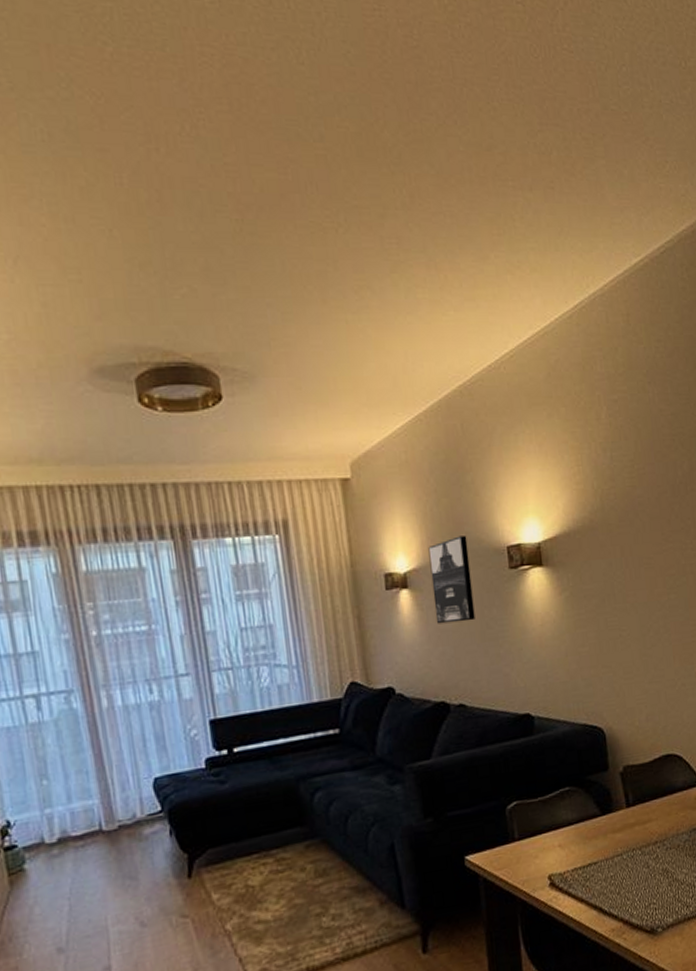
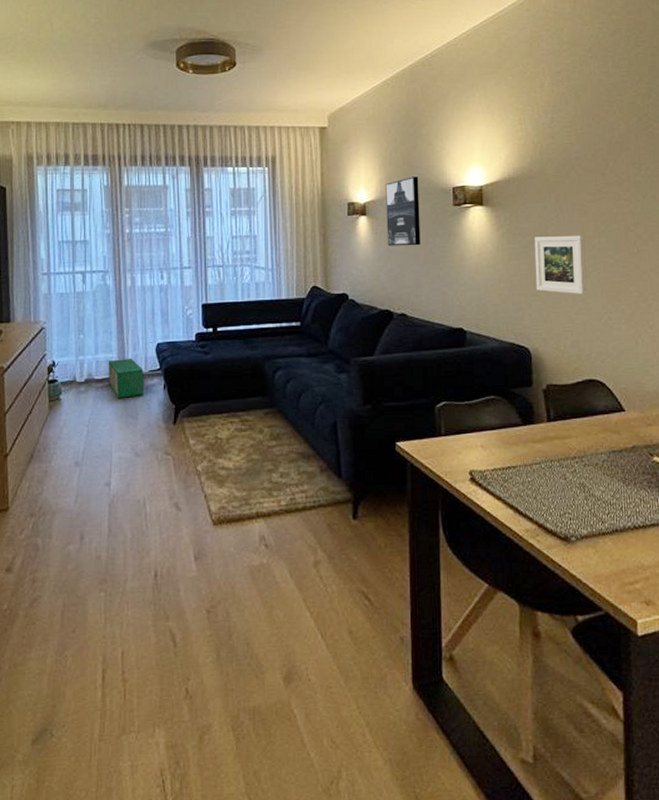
storage bin: none [87,801,143,858] -> present [108,358,143,399]
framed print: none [600,592,659,662] -> present [534,235,587,295]

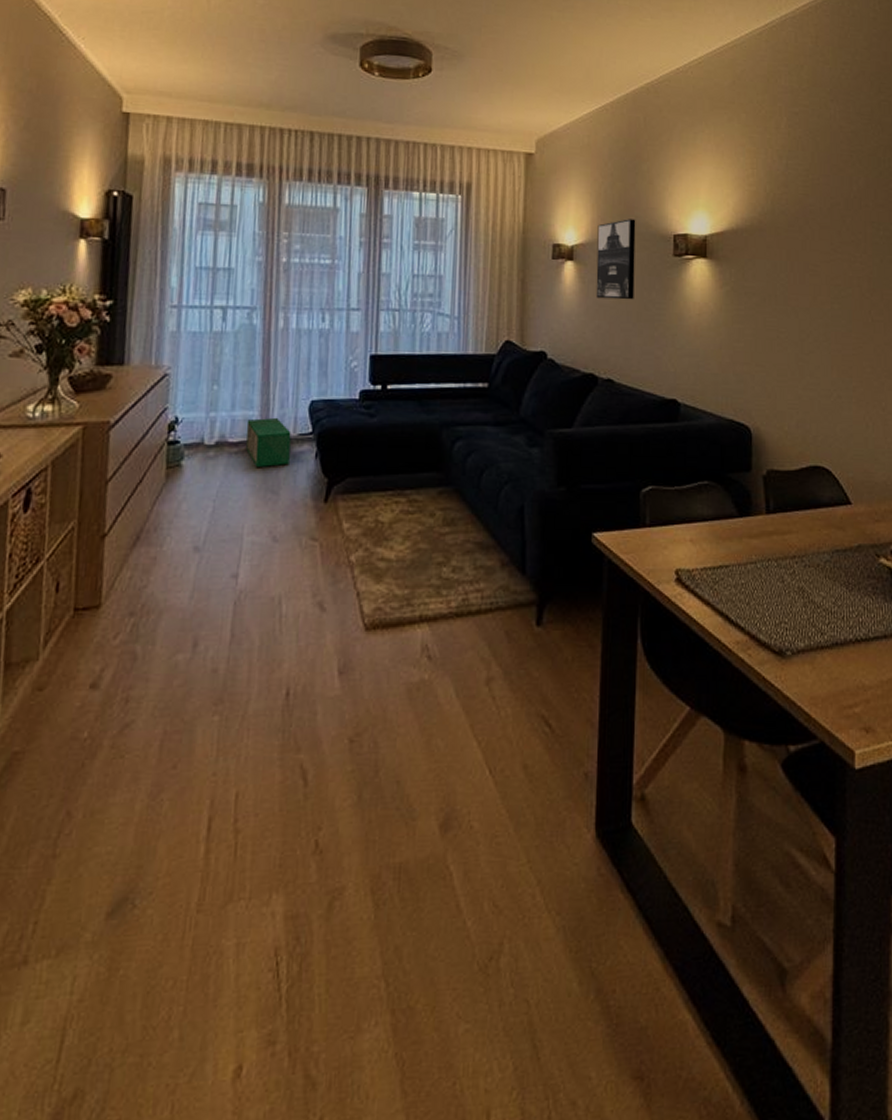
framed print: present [534,235,587,295] -> none [760,298,816,368]

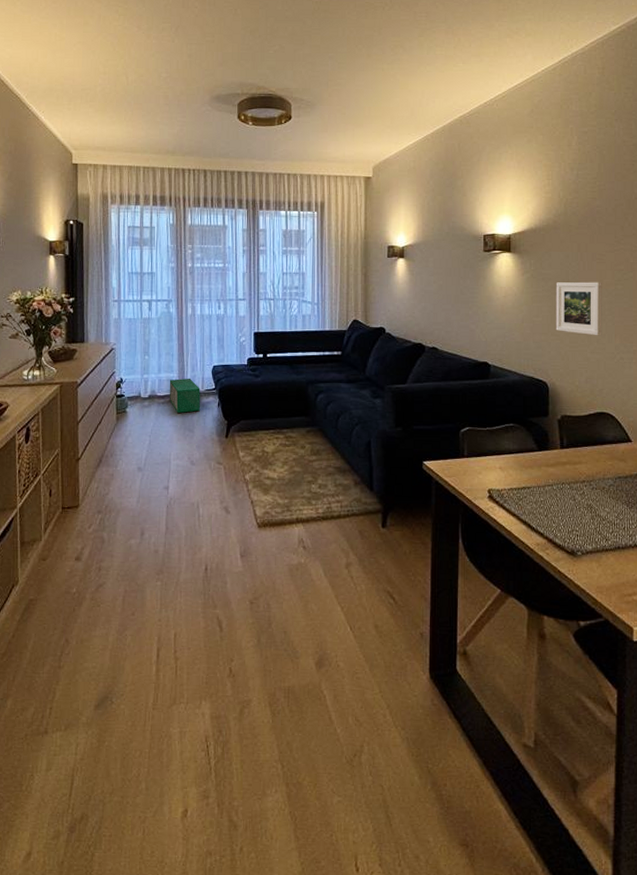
wall art: present [596,219,636,300] -> none [422,224,453,287]
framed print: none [760,298,816,368] -> present [555,281,602,336]

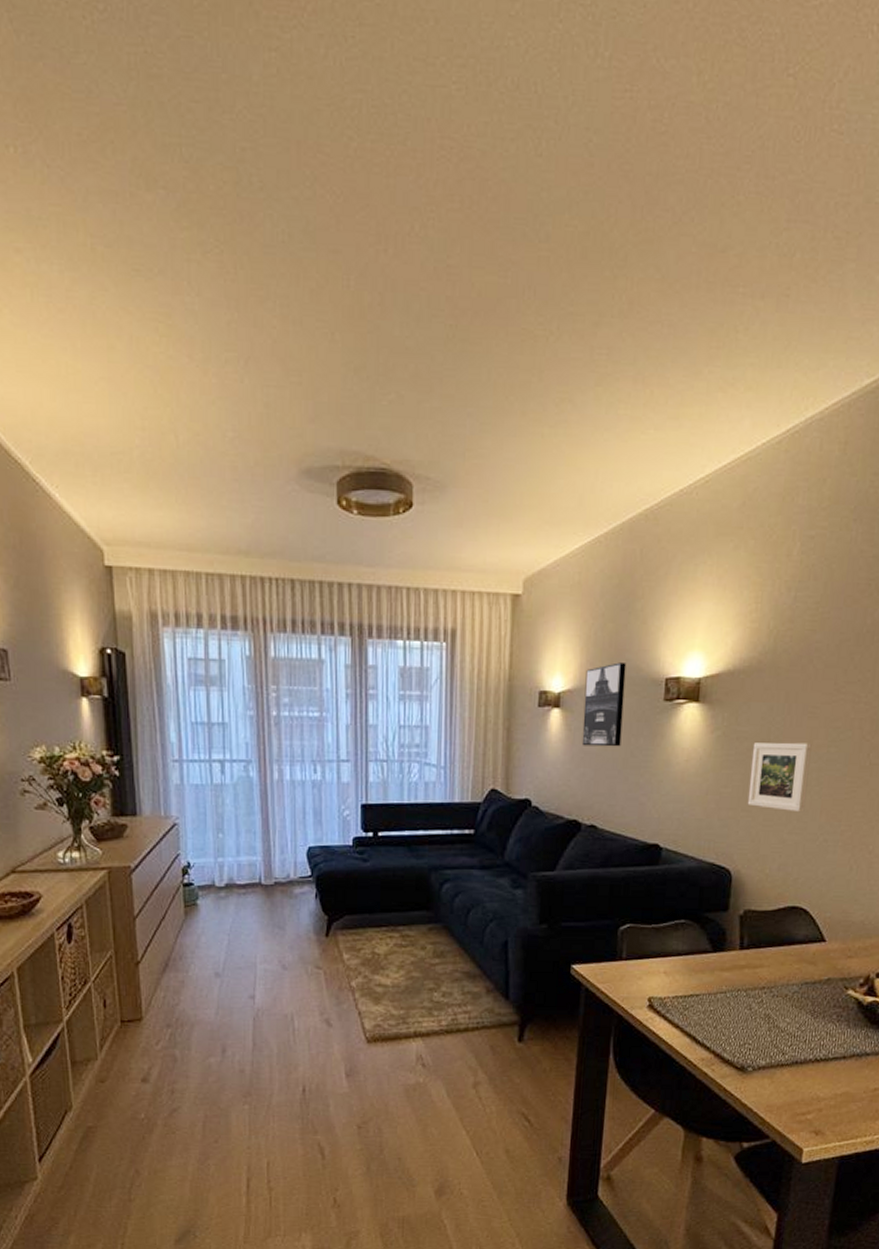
storage bin: present [169,378,200,414] -> none [251,862,292,907]
wall art: none [422,224,453,287] -> present [581,662,627,747]

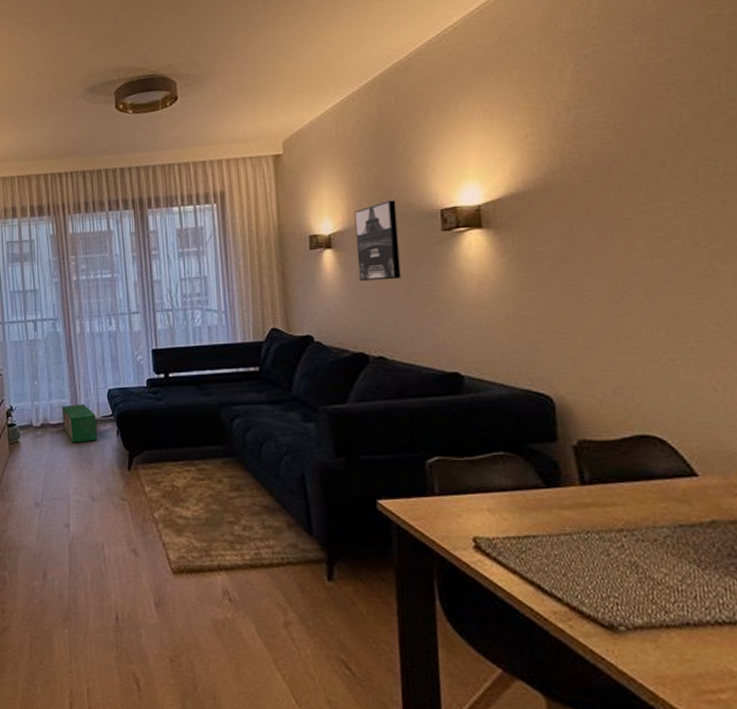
storage bin: none [251,862,292,907] -> present [61,403,97,444]
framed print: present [747,742,812,813] -> none [554,256,636,331]

